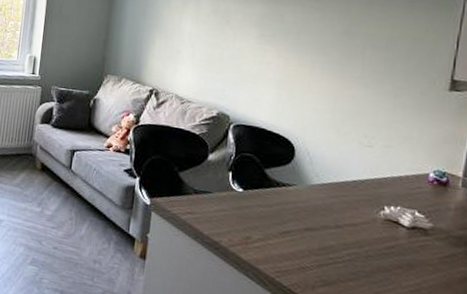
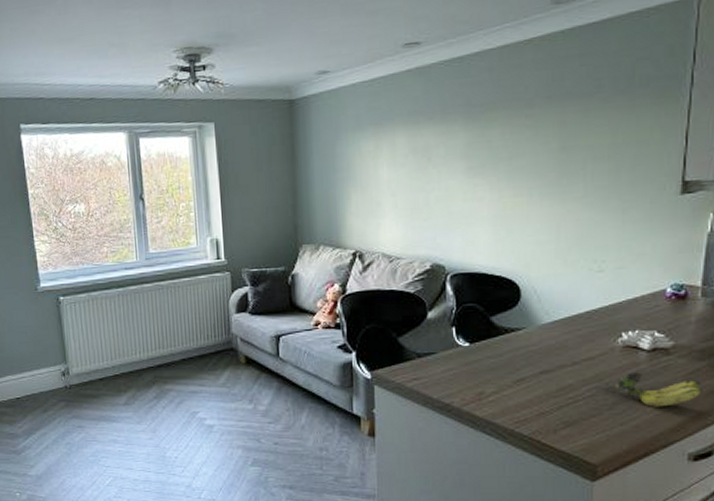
banana: none [373,245,458,285] -> present [614,372,704,407]

